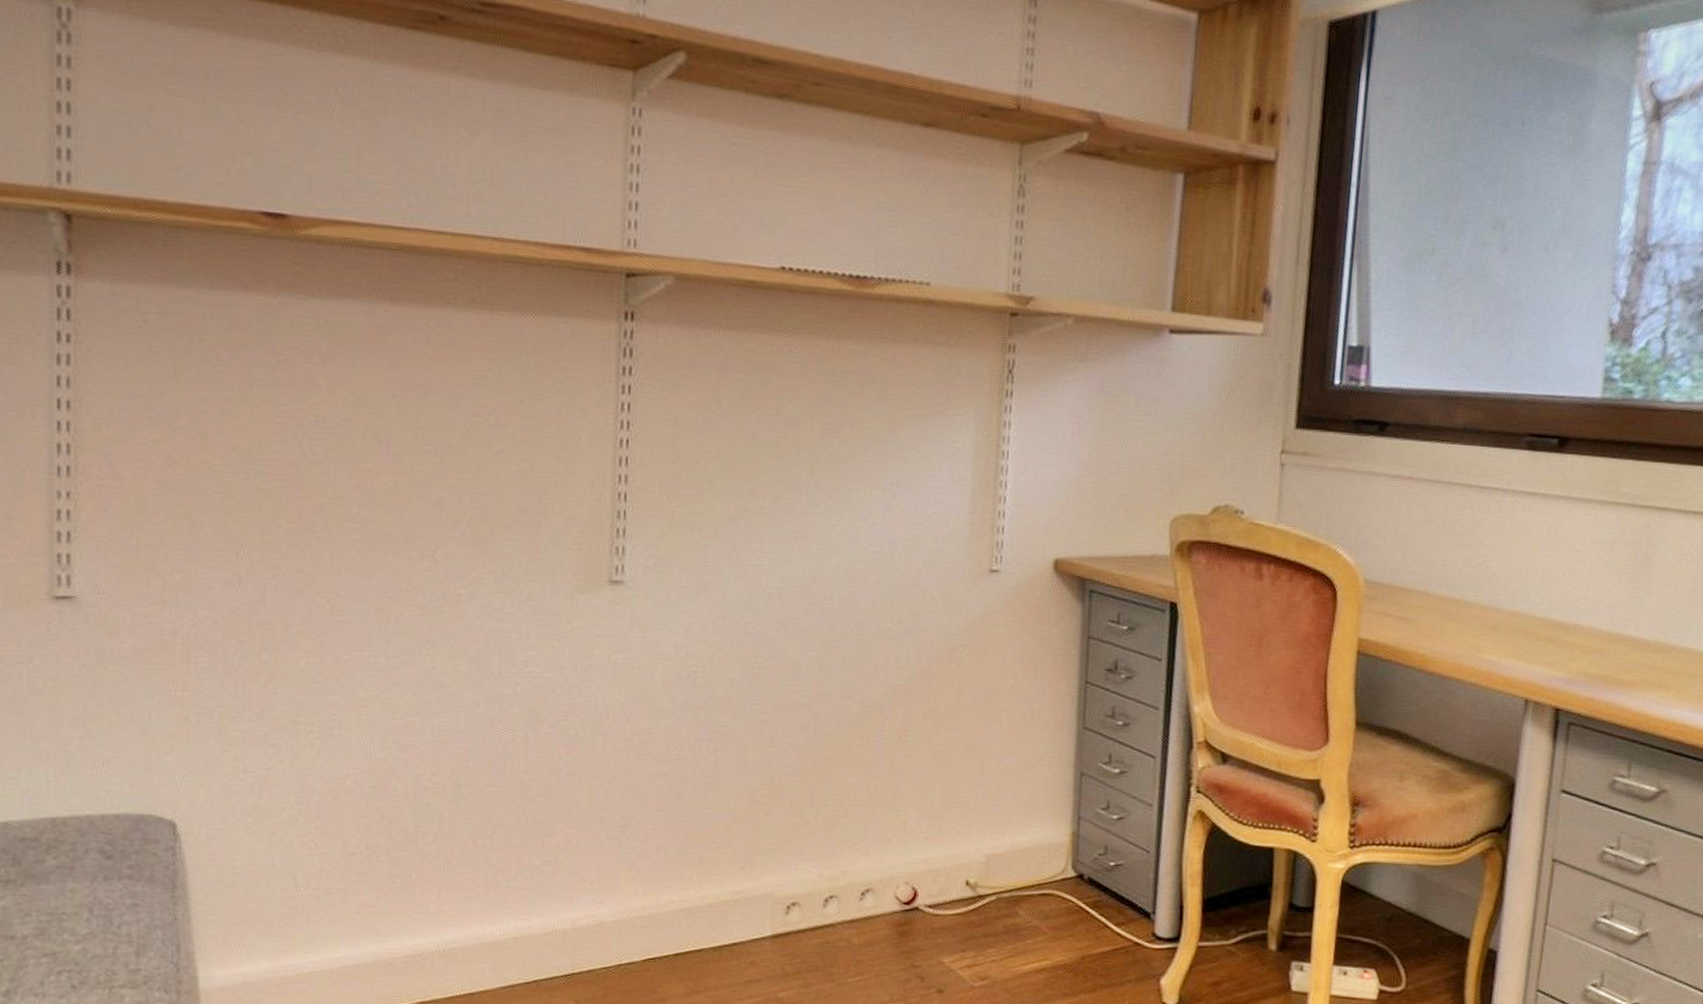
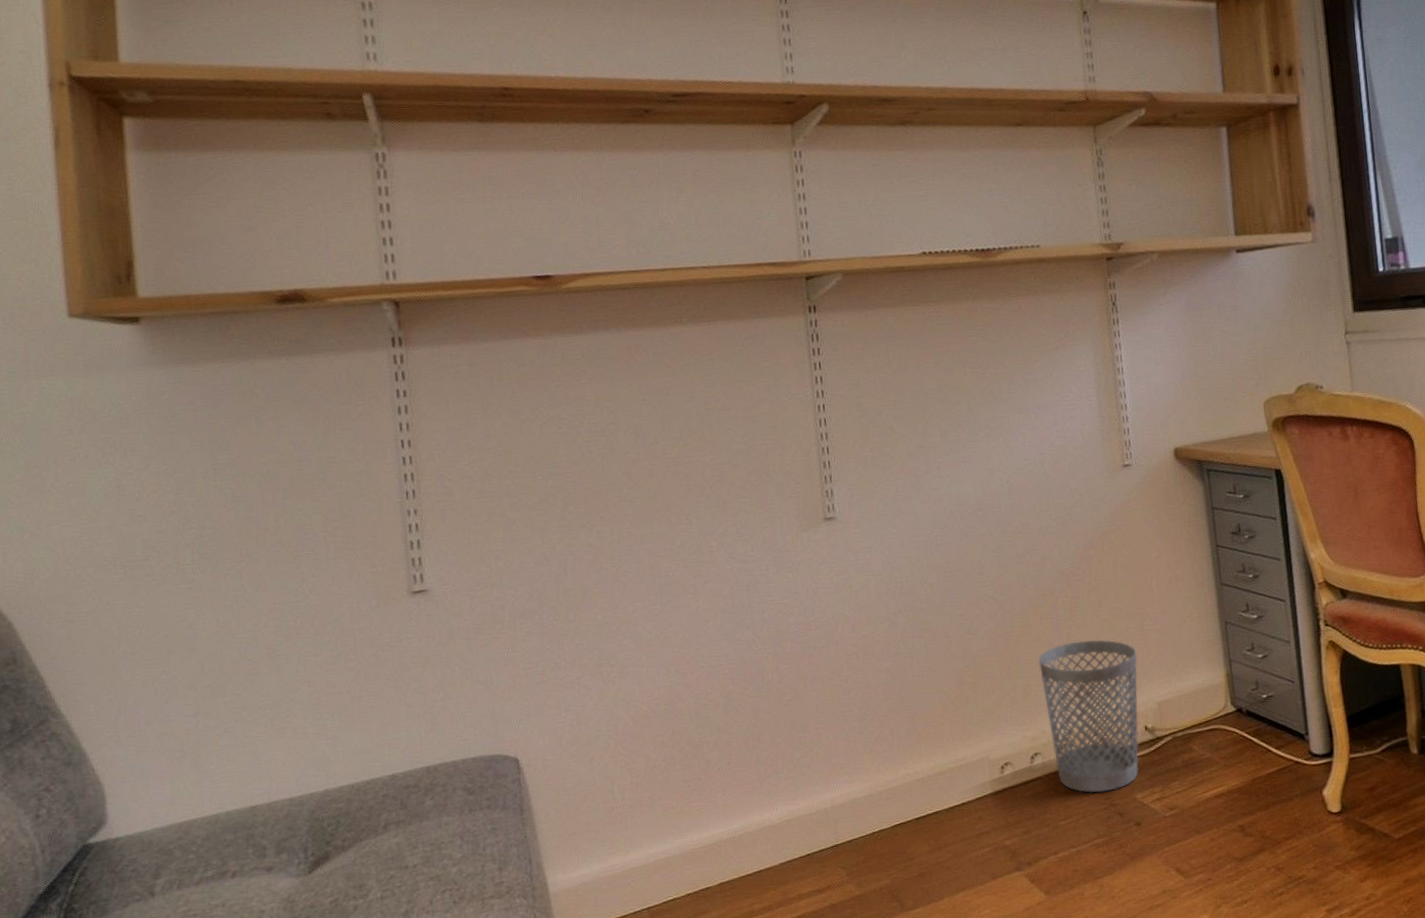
wastebasket: none [850,771,971,950] -> present [1038,639,1139,793]

